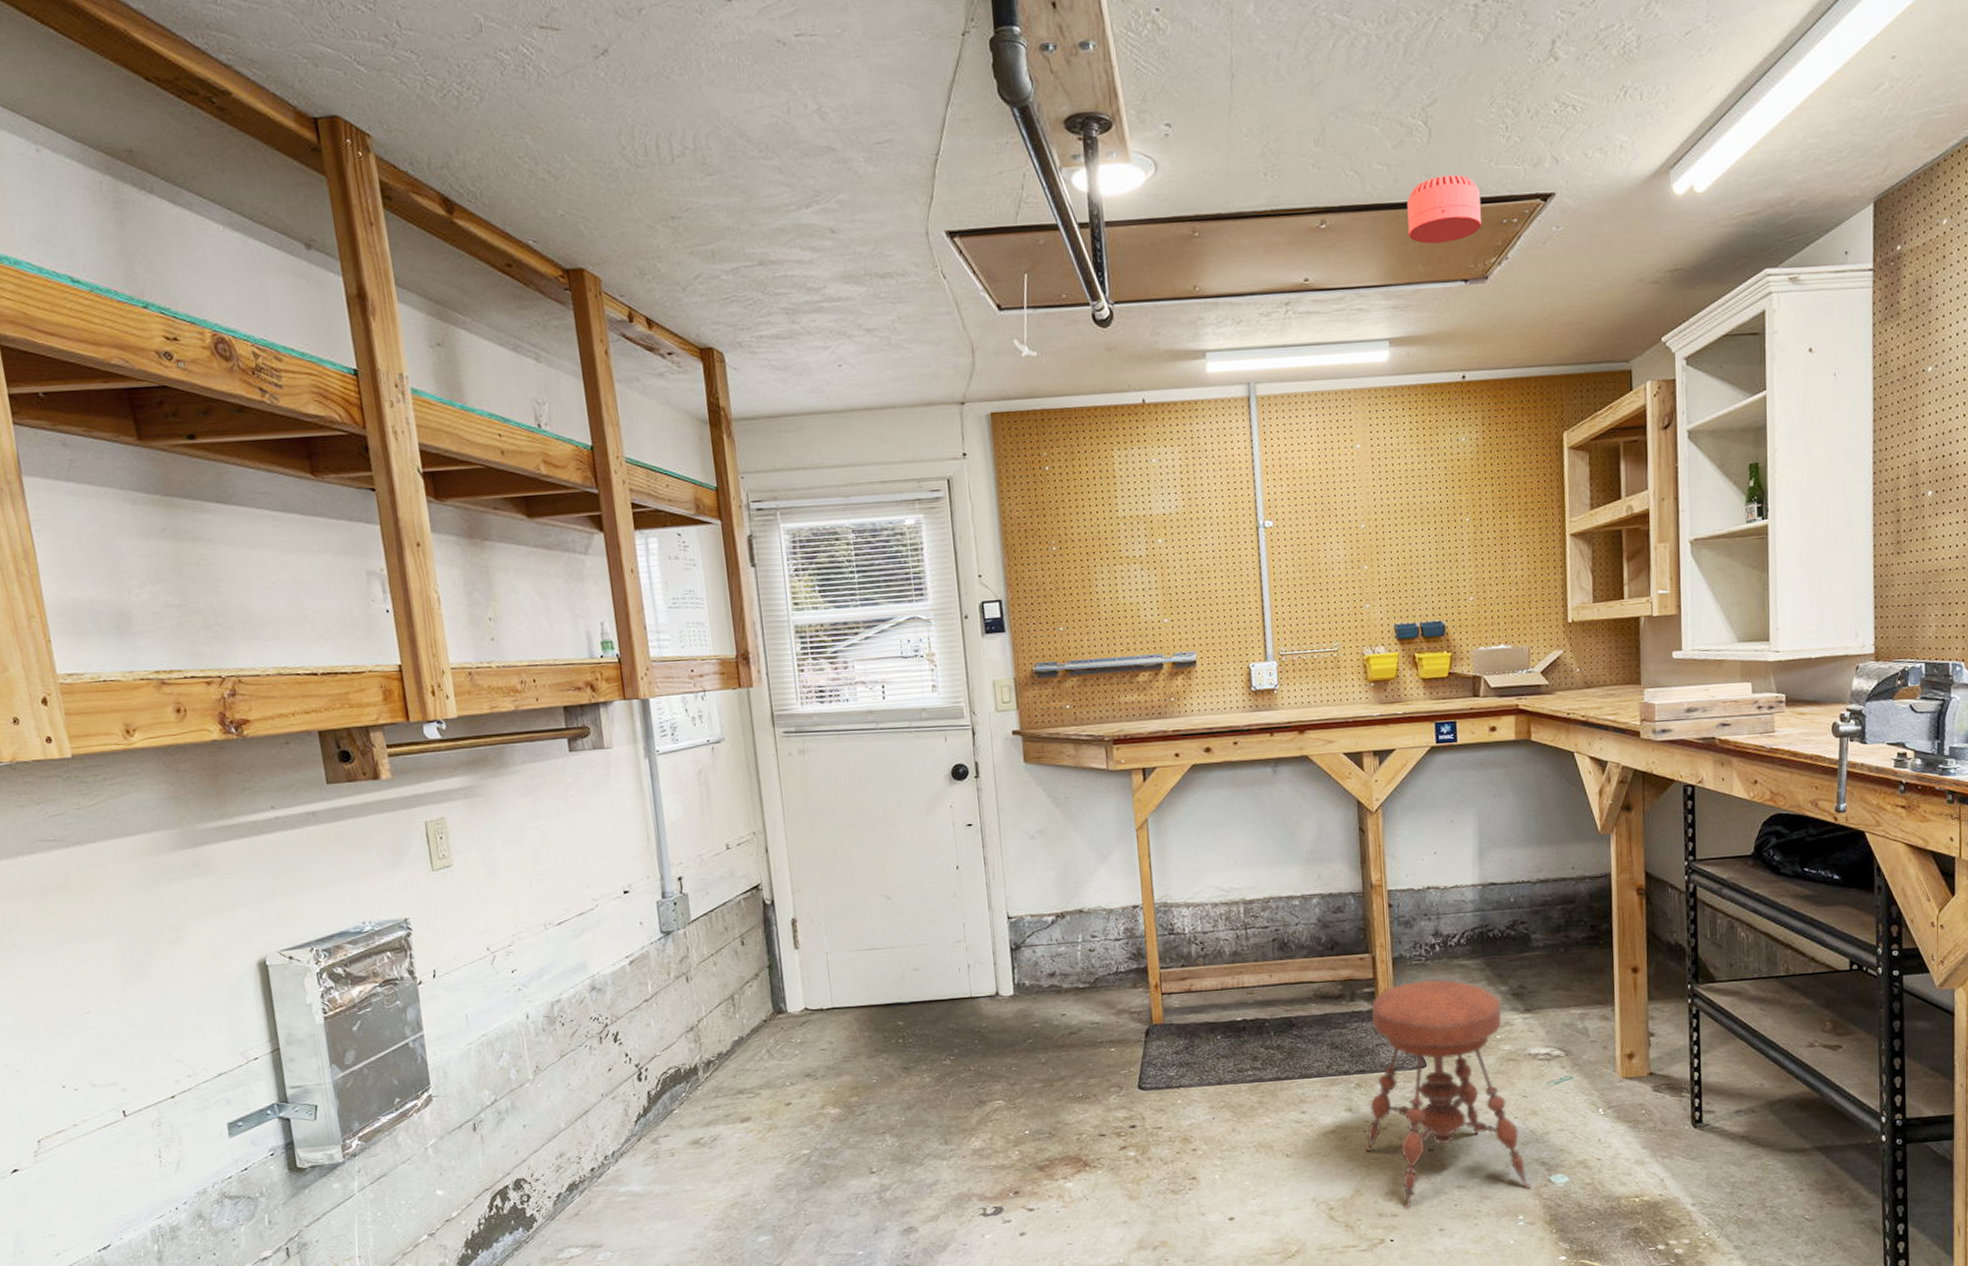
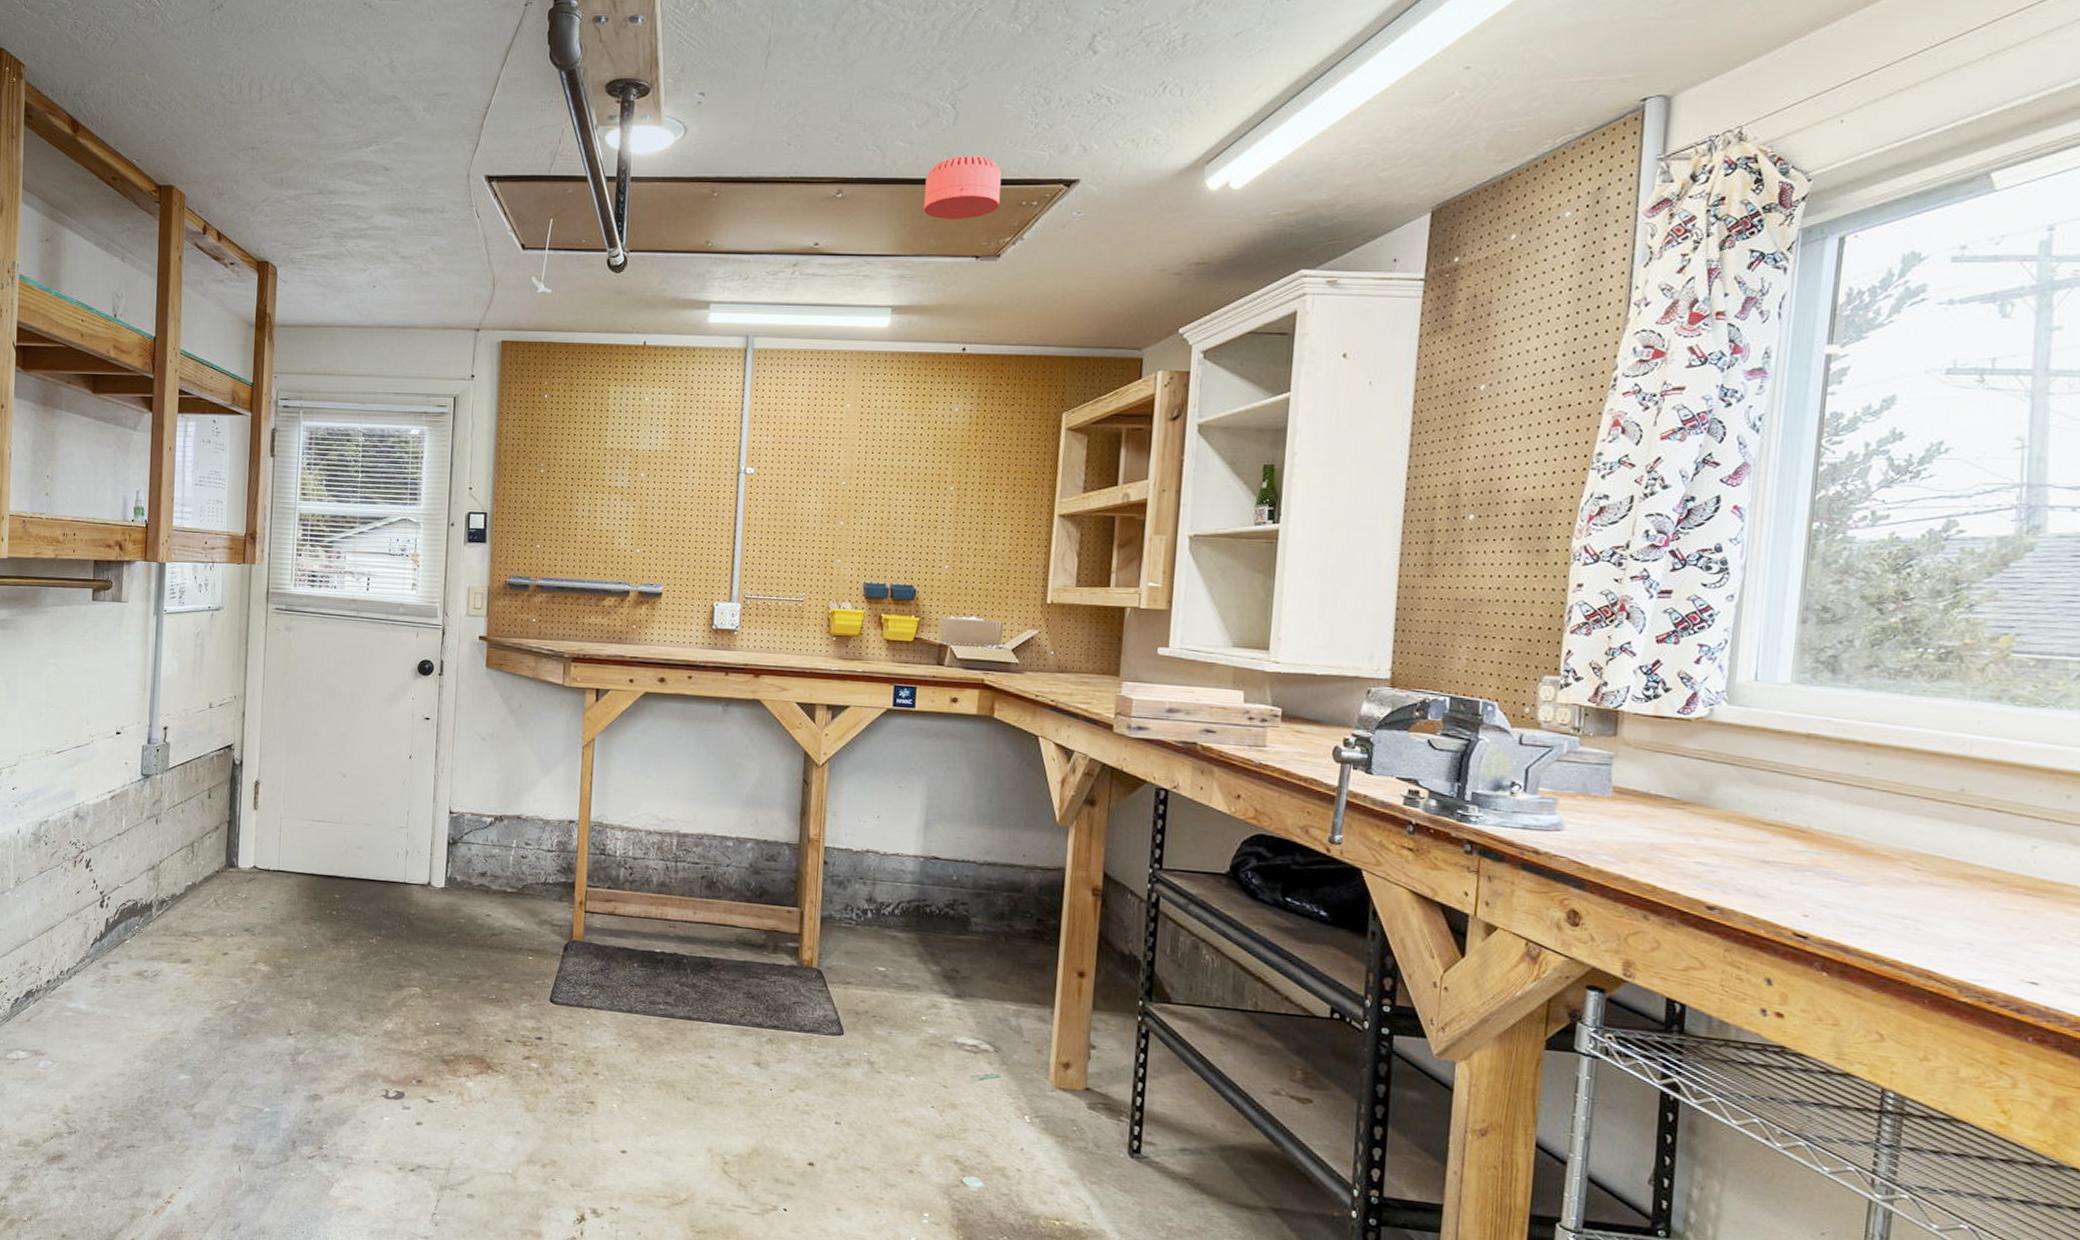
stool: present [1365,979,1531,1210] -> none [769,944,941,1186]

